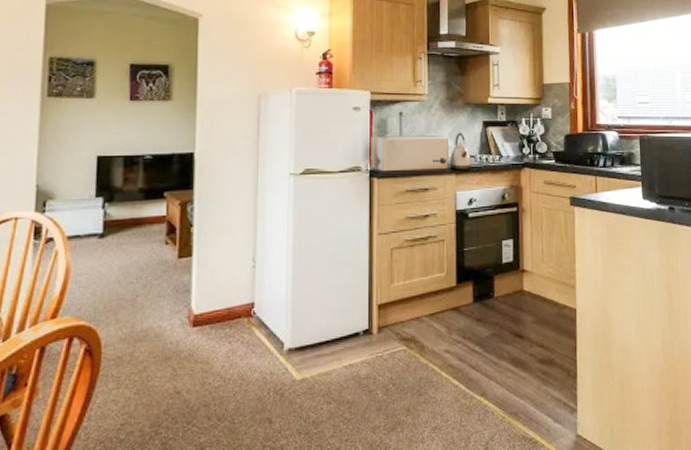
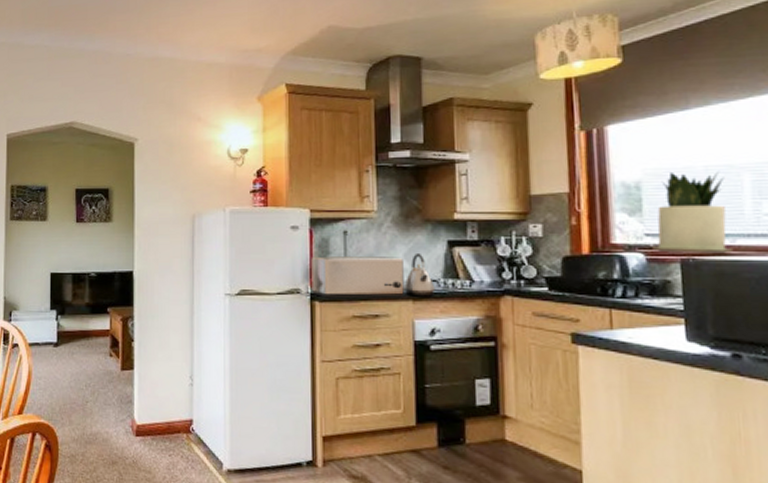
planter: none [621,68,670,133] -> present [651,171,733,255]

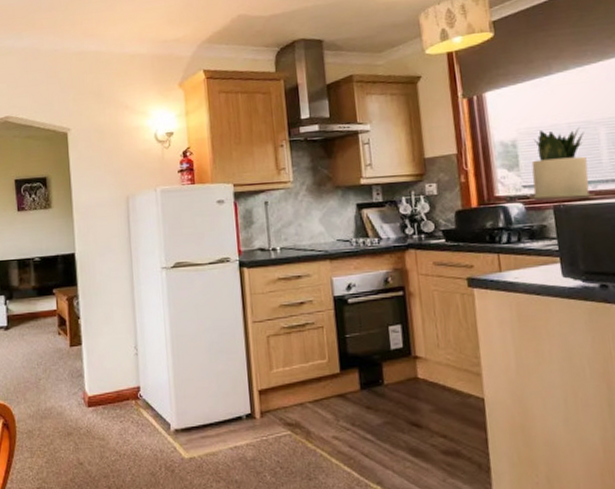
toaster: present [311,256,404,300] -> none [237,221,322,266]
kettle: present [403,254,436,299] -> none [320,217,349,258]

